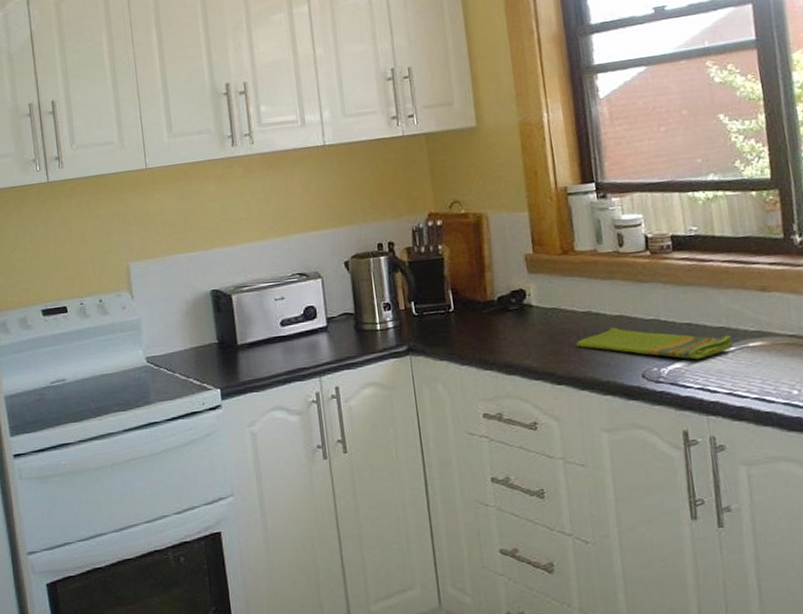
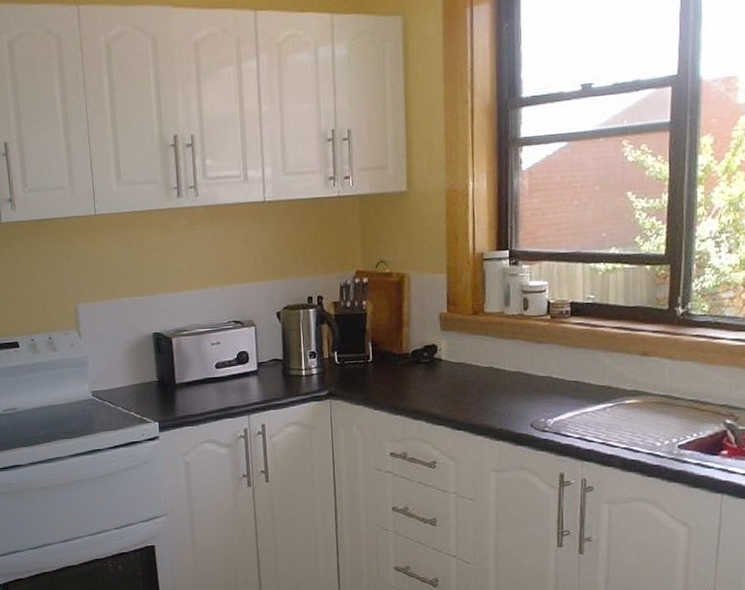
dish towel: present [576,327,733,360] -> none [476,382,611,413]

